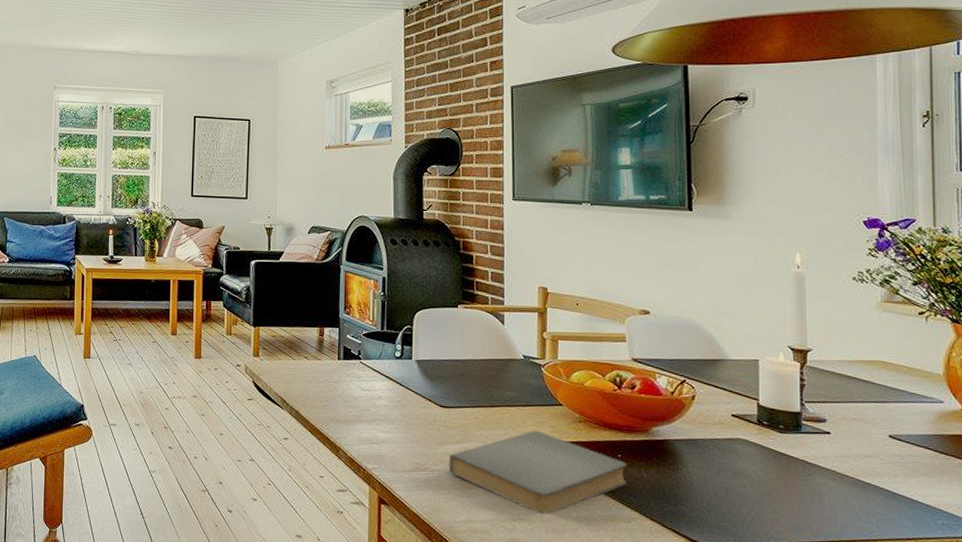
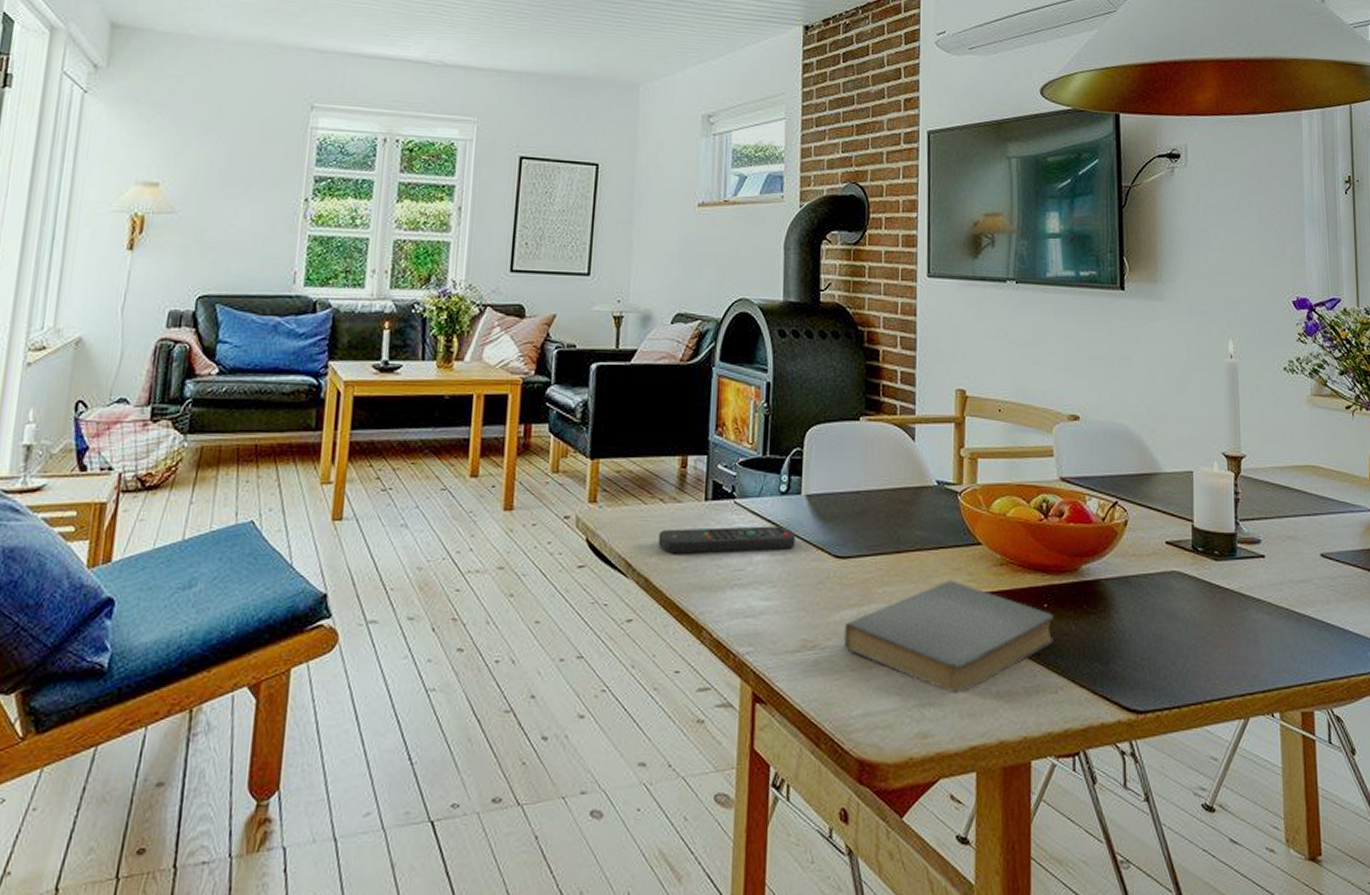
remote control: none [304,378,408,398] -> present [658,526,796,554]

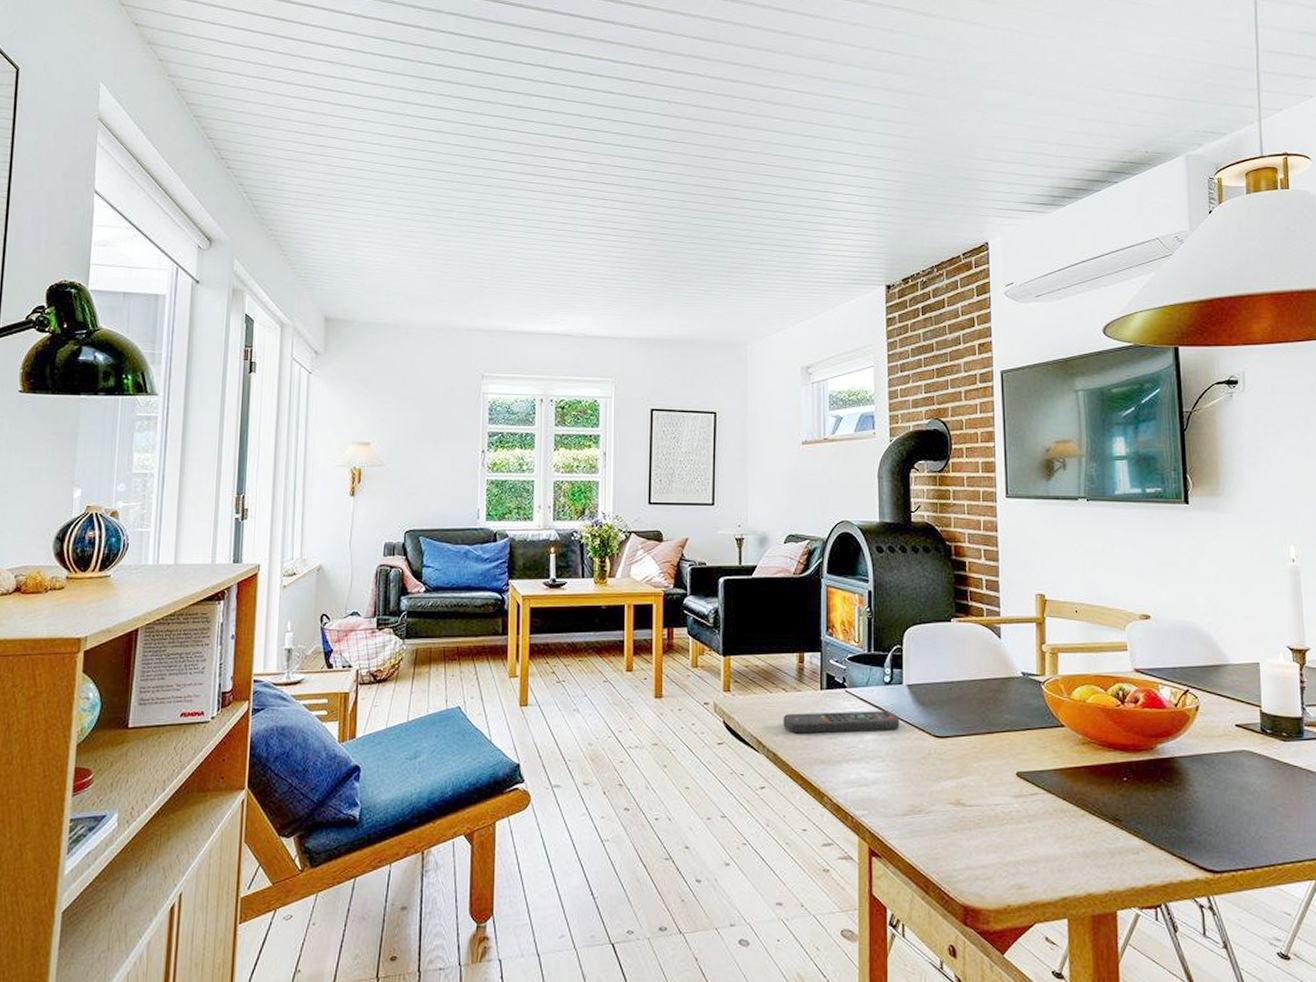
book: present [843,580,1053,694] -> none [945,756,1133,853]

